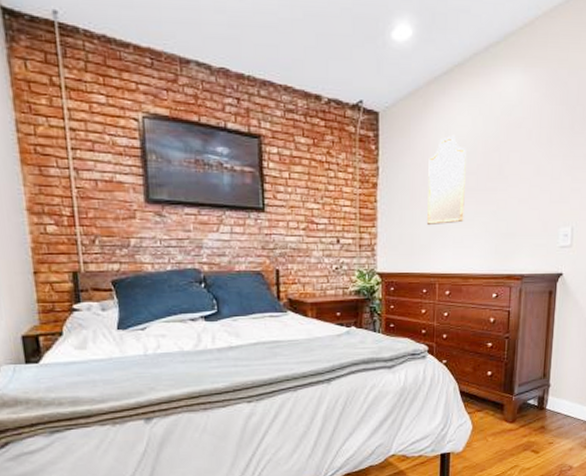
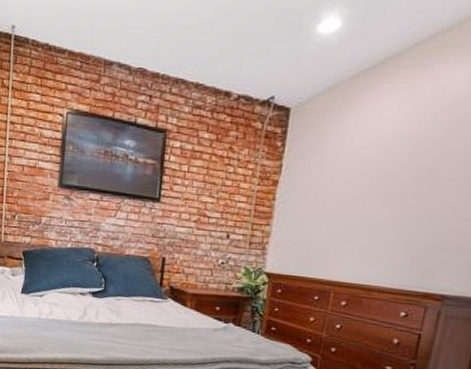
home mirror: present [427,135,466,226] -> none [329,133,390,229]

